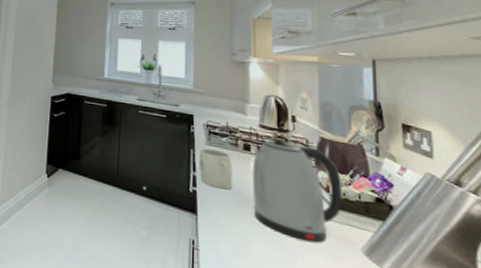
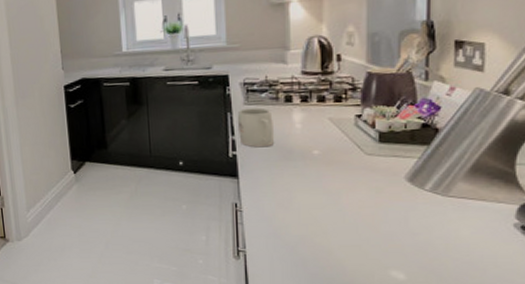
kettle: present [252,139,342,242] -> none [294,83,388,181]

